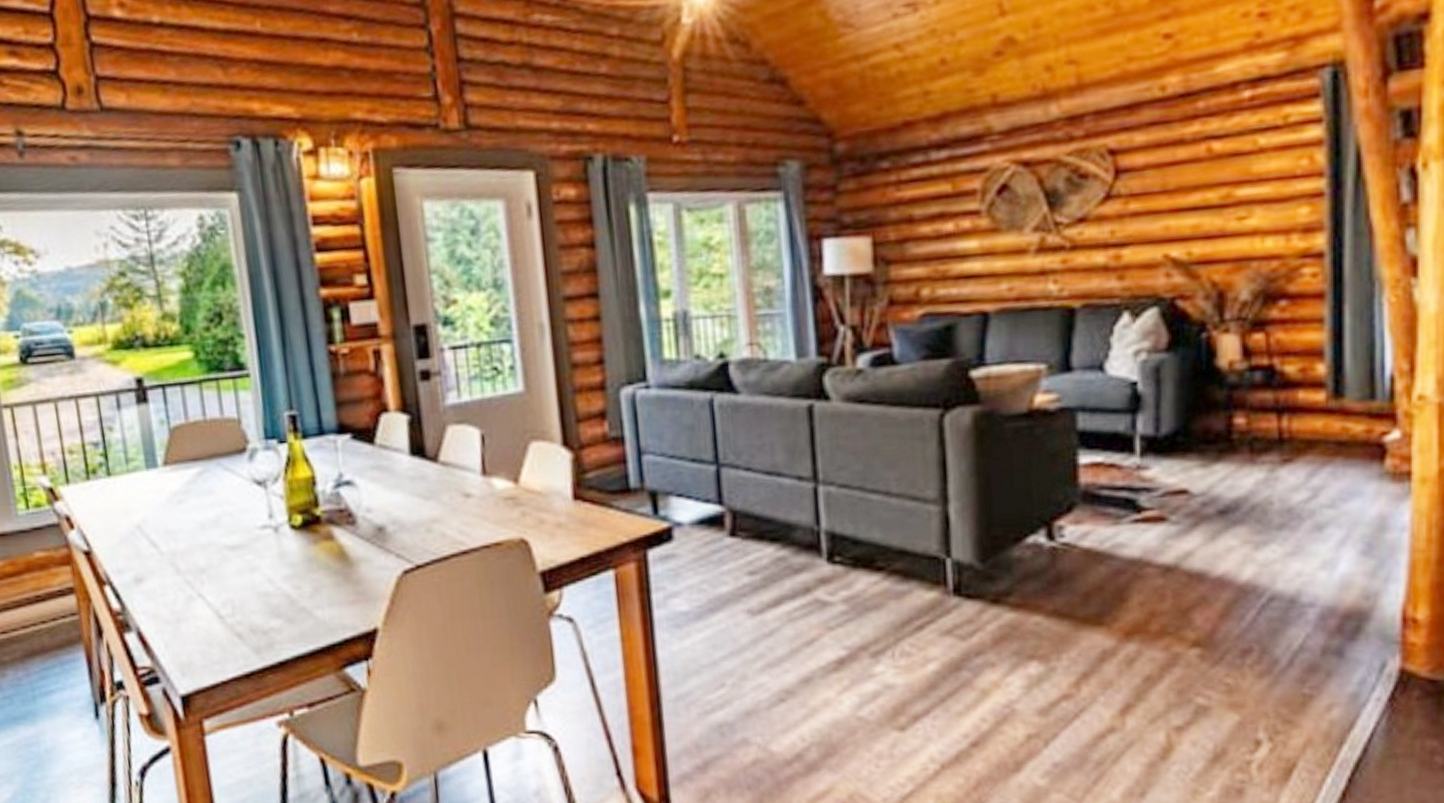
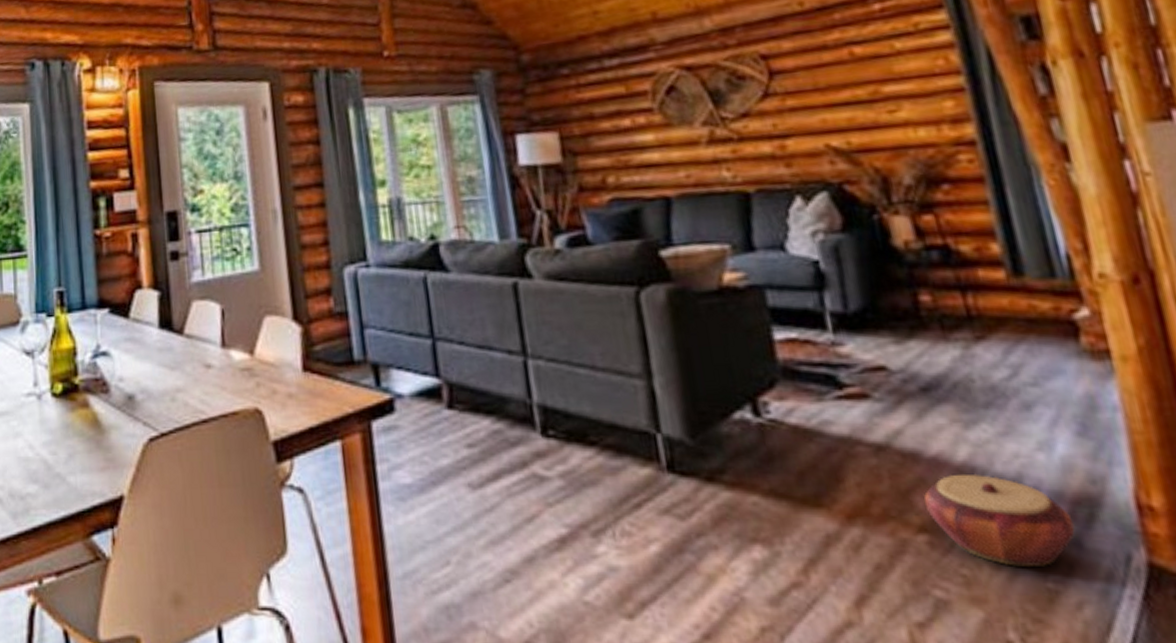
woven basket: none [1202,593,1340,675] -> present [924,475,1075,566]

